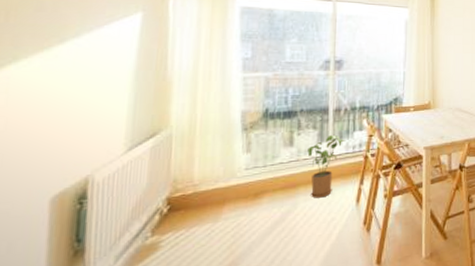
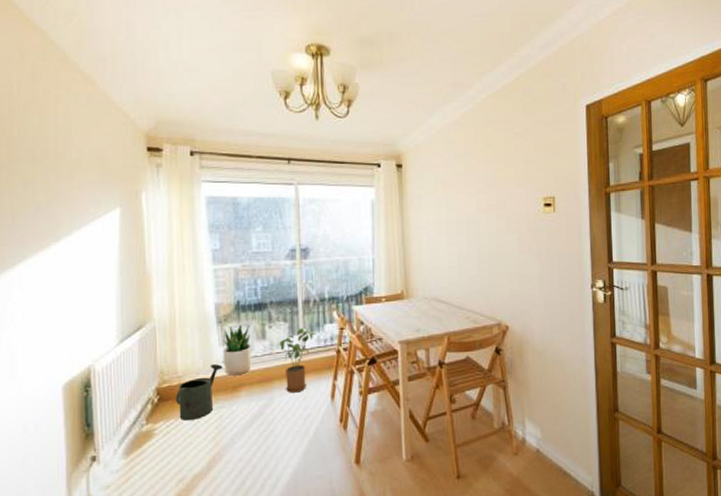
watering can: none [189,171,245,230] -> present [176,364,223,420]
planter: none [245,130,279,183] -> present [222,323,252,376]

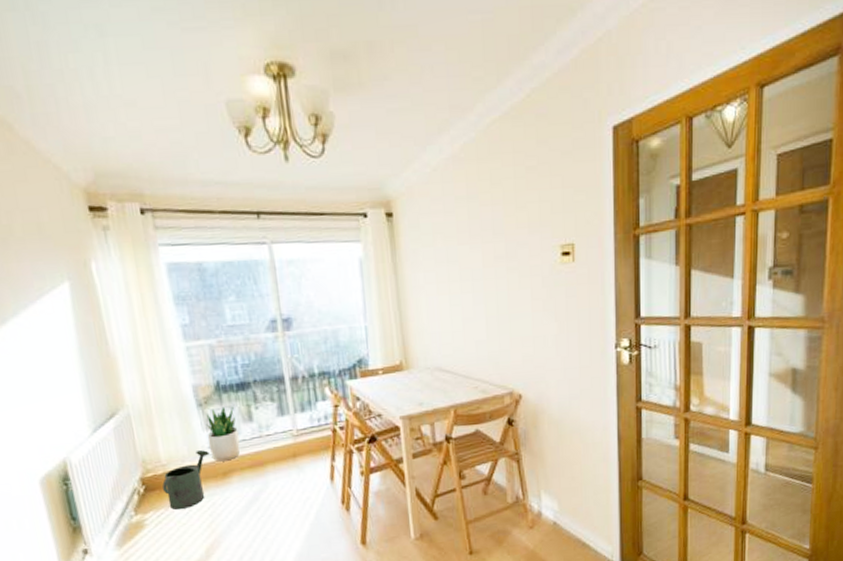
house plant: present [280,327,316,393] -> none [269,406,308,477]

